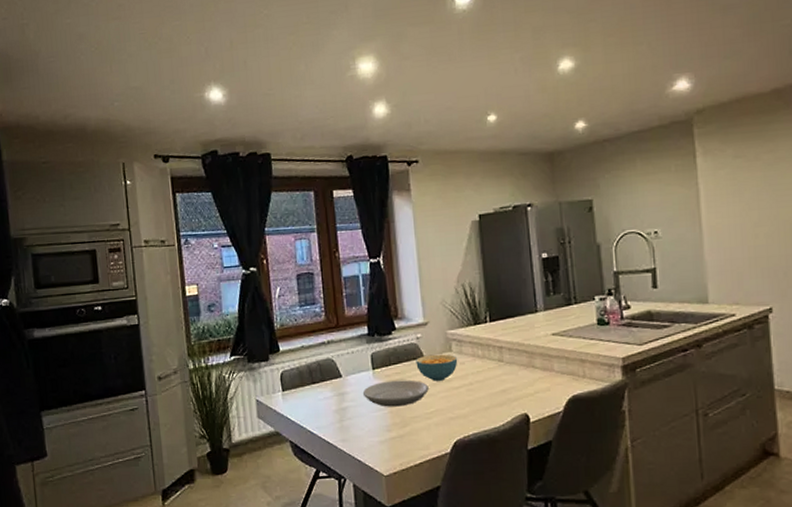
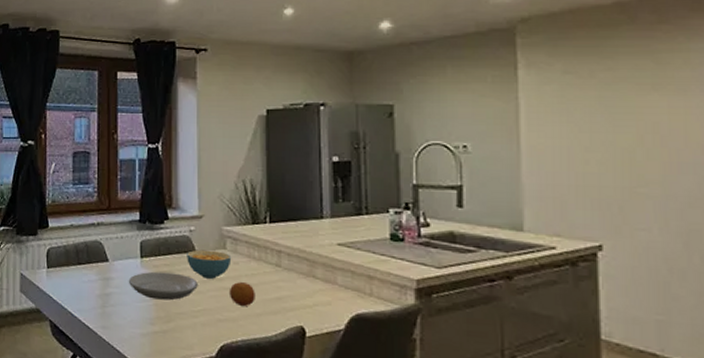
fruit: none [457,380,483,402] -> present [228,282,255,306]

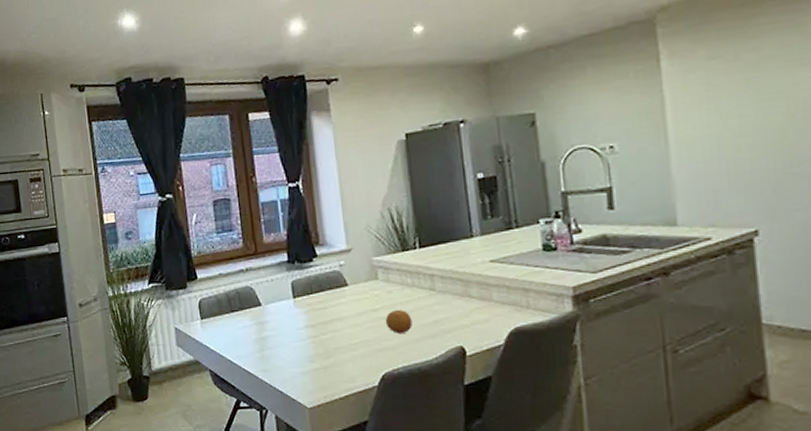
plate: present [128,271,198,301] -> none [283,309,354,337]
cereal bowl: present [187,249,232,279] -> none [339,282,385,311]

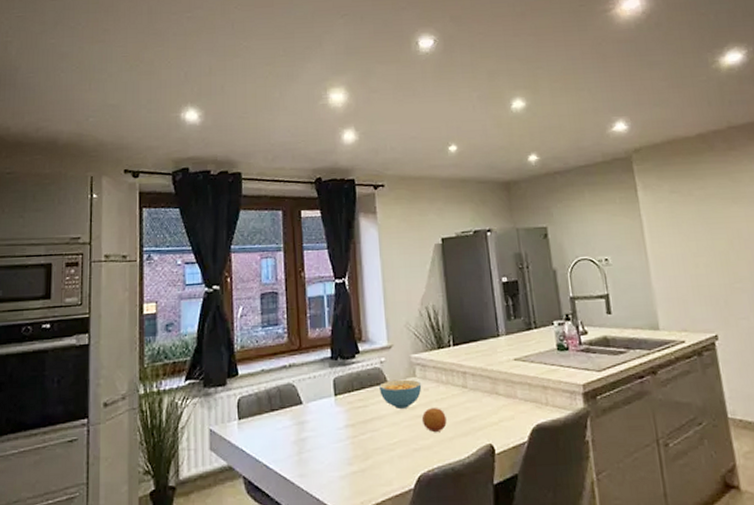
cereal bowl: none [339,282,385,311] -> present [379,379,422,409]

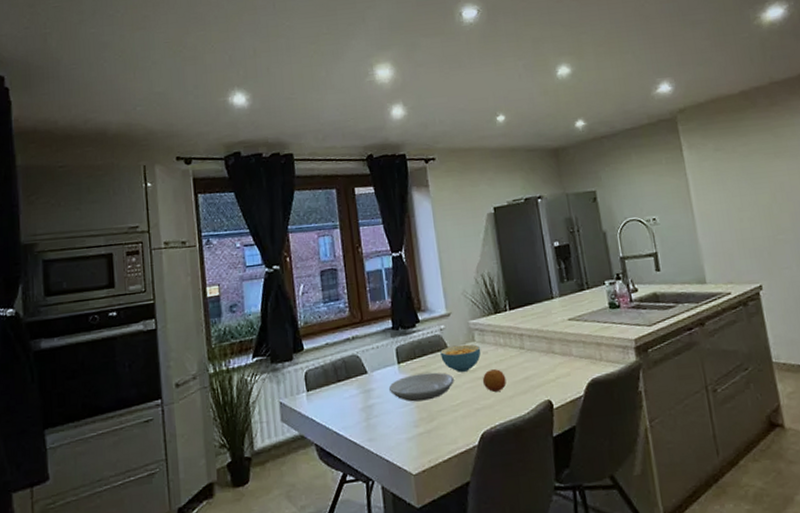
plate: none [323,407,392,438] -> present [388,372,454,402]

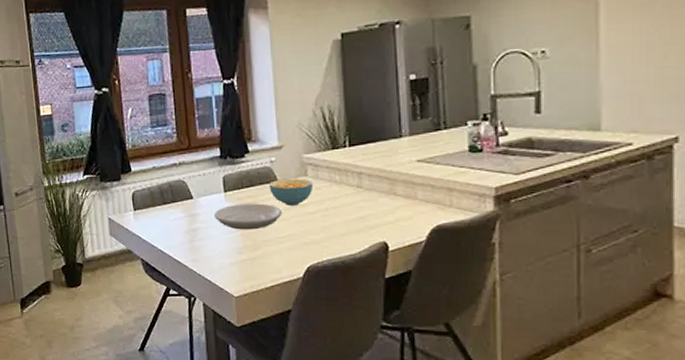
fruit: present [482,369,507,392] -> none [312,206,339,228]

